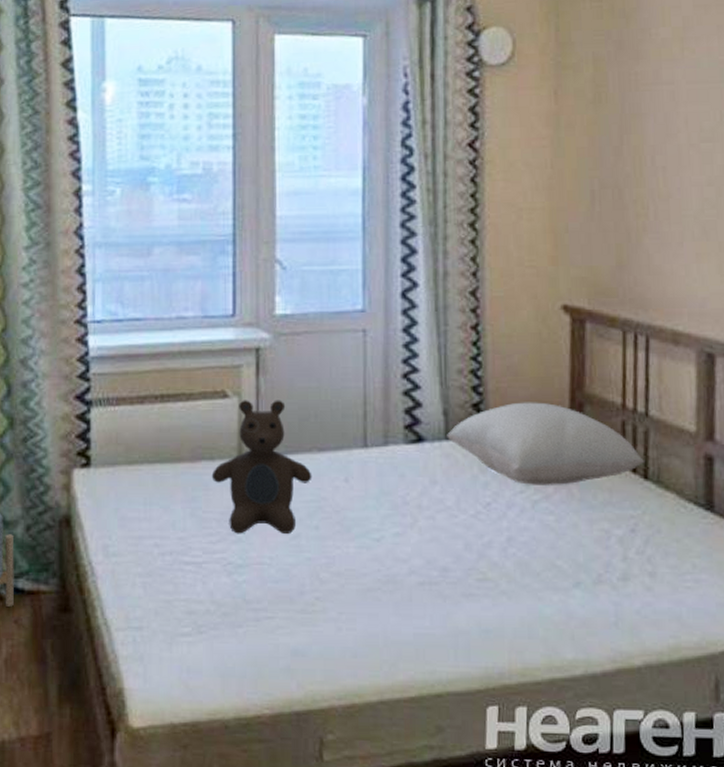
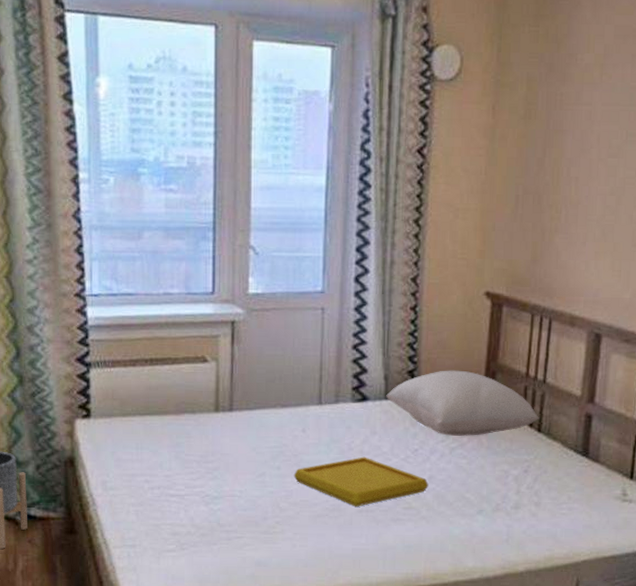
teddy bear: present [211,400,312,534] -> none [193,364,276,473]
serving tray: none [335,512,507,578] -> present [293,456,429,507]

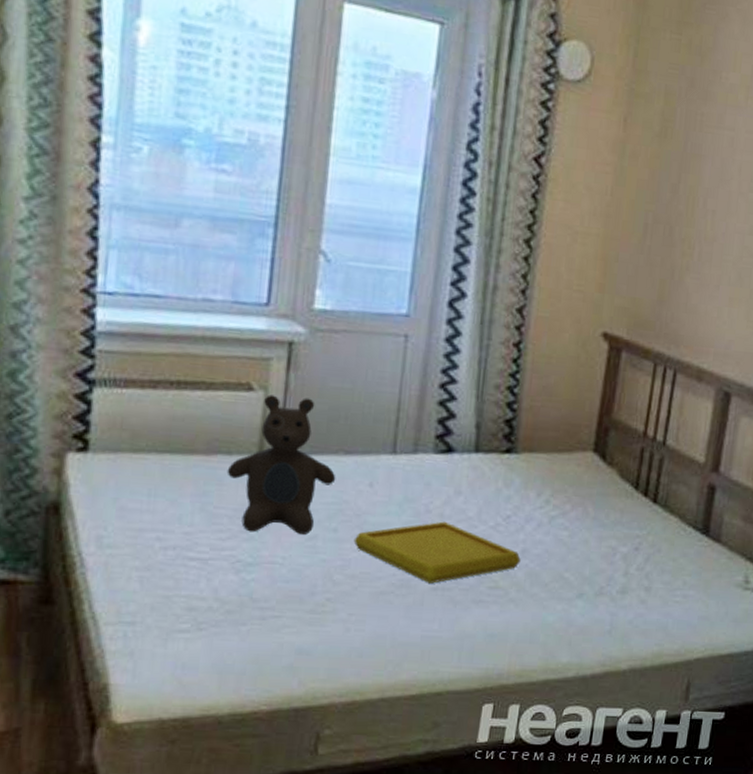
teddy bear: none [193,364,276,473] -> present [227,394,336,534]
pillow: present [386,370,540,436] -> none [476,422,657,504]

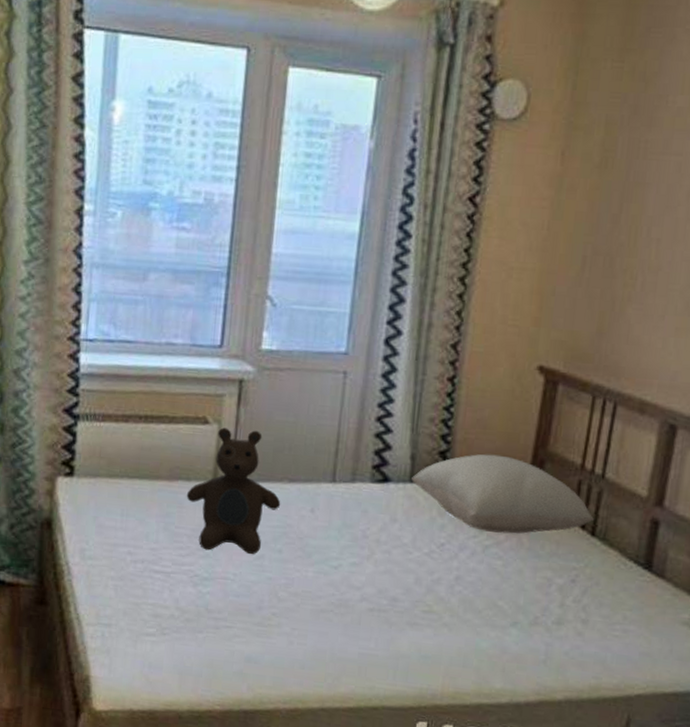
serving tray: present [353,521,521,584] -> none [296,546,455,605]
pillow: none [476,422,657,504] -> present [411,454,595,534]

